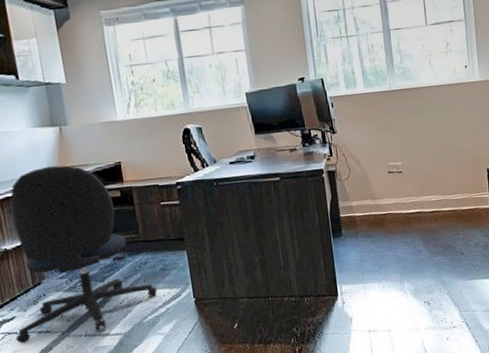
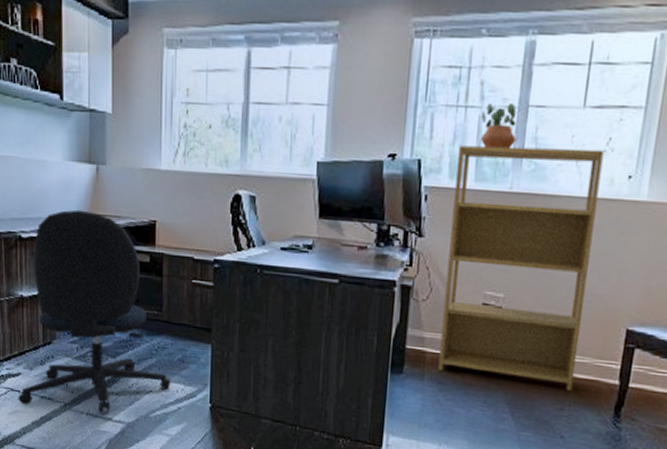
bookshelf: none [348,52,462,228] -> present [438,145,604,392]
potted plant: none [360,29,387,64] -> present [480,102,516,149]

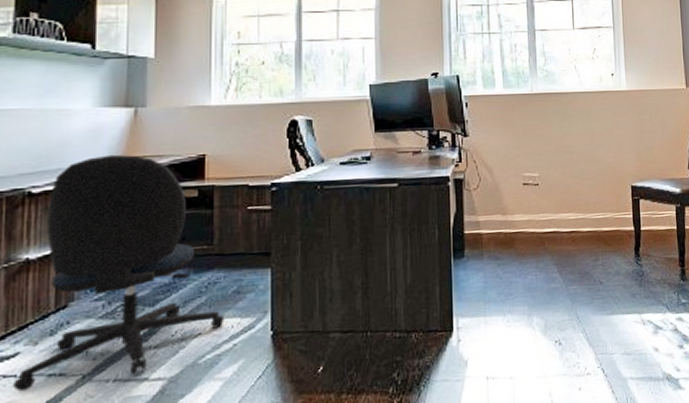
bookshelf: present [438,145,604,392] -> none [488,57,602,248]
potted plant: present [480,102,516,149] -> none [502,28,530,63]

